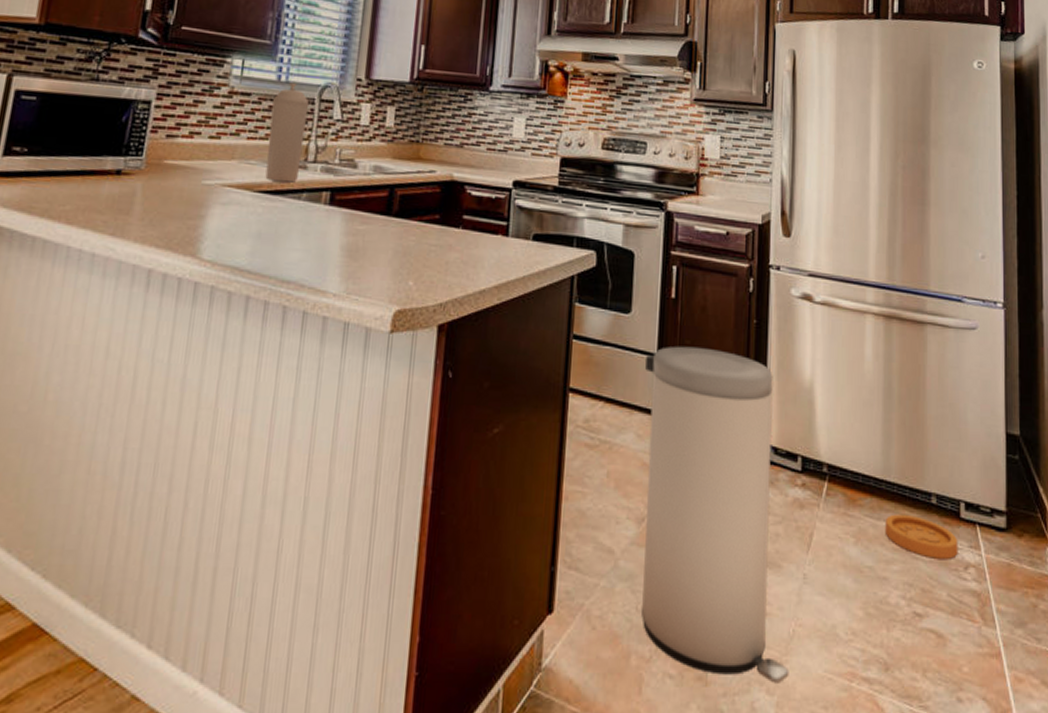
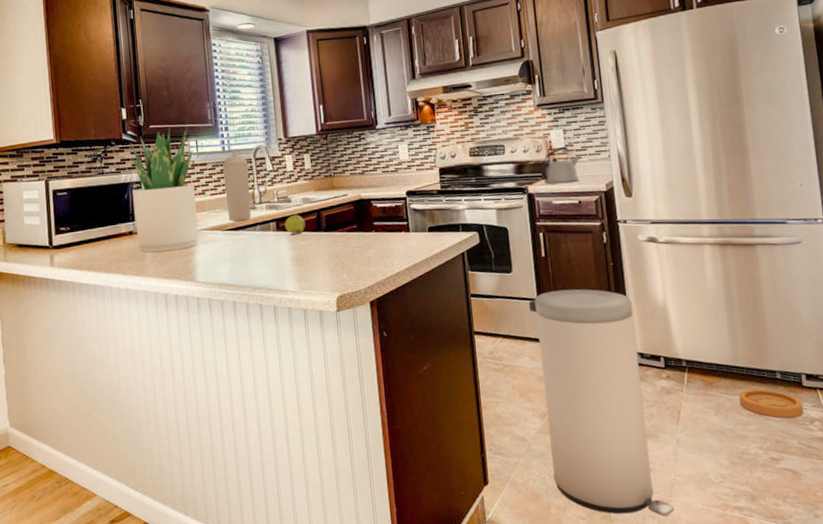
planter: none [126,32,236,209] -> present [130,125,198,253]
fruit: none [341,186,372,215] -> present [284,214,306,236]
kettle: none [684,157,737,207] -> present [540,146,581,185]

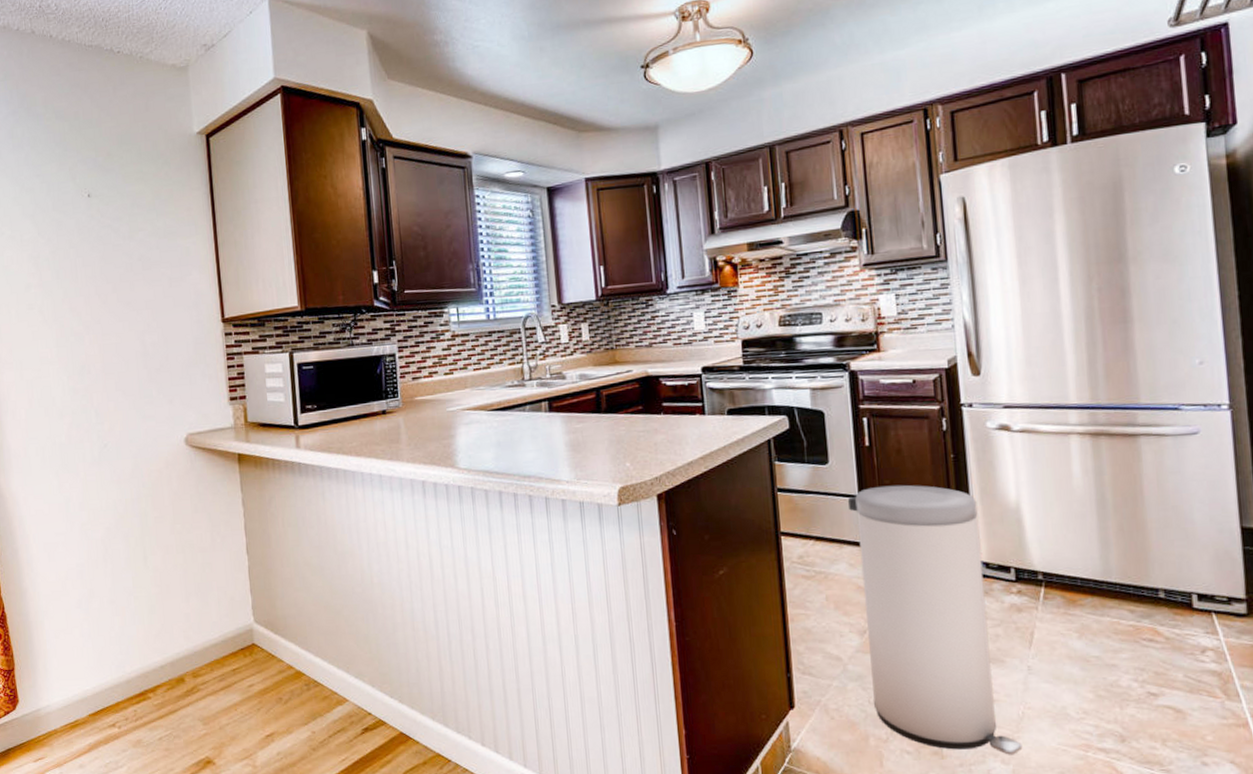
planter: present [130,125,198,253] -> none [382,290,459,435]
canister: present [222,150,251,222] -> none [487,318,520,400]
fruit: present [284,214,306,236] -> none [558,393,583,417]
kettle: present [540,146,581,185] -> none [865,314,917,361]
pet bowl: present [738,388,804,418] -> none [1109,609,1193,646]

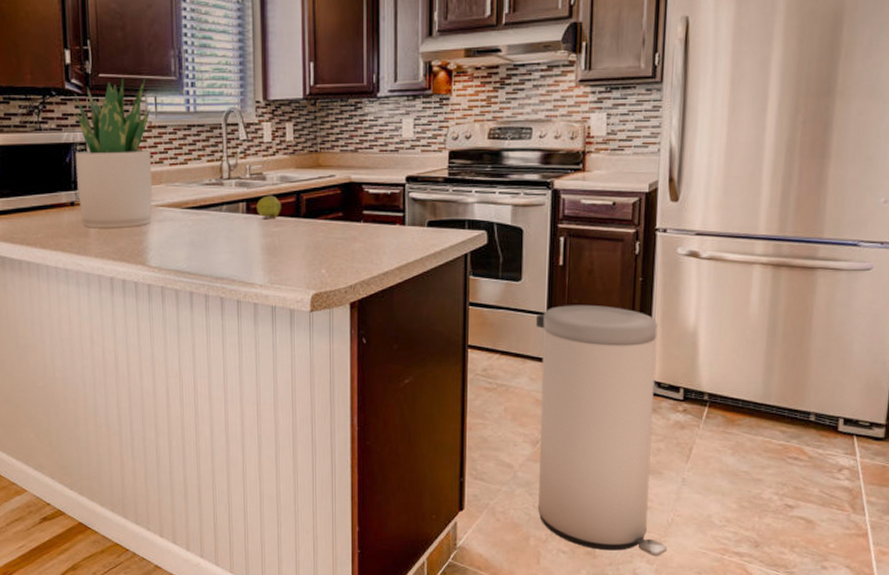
planter: none [382,290,459,435] -> present [74,75,152,229]
fruit: none [558,393,583,417] -> present [256,195,282,220]

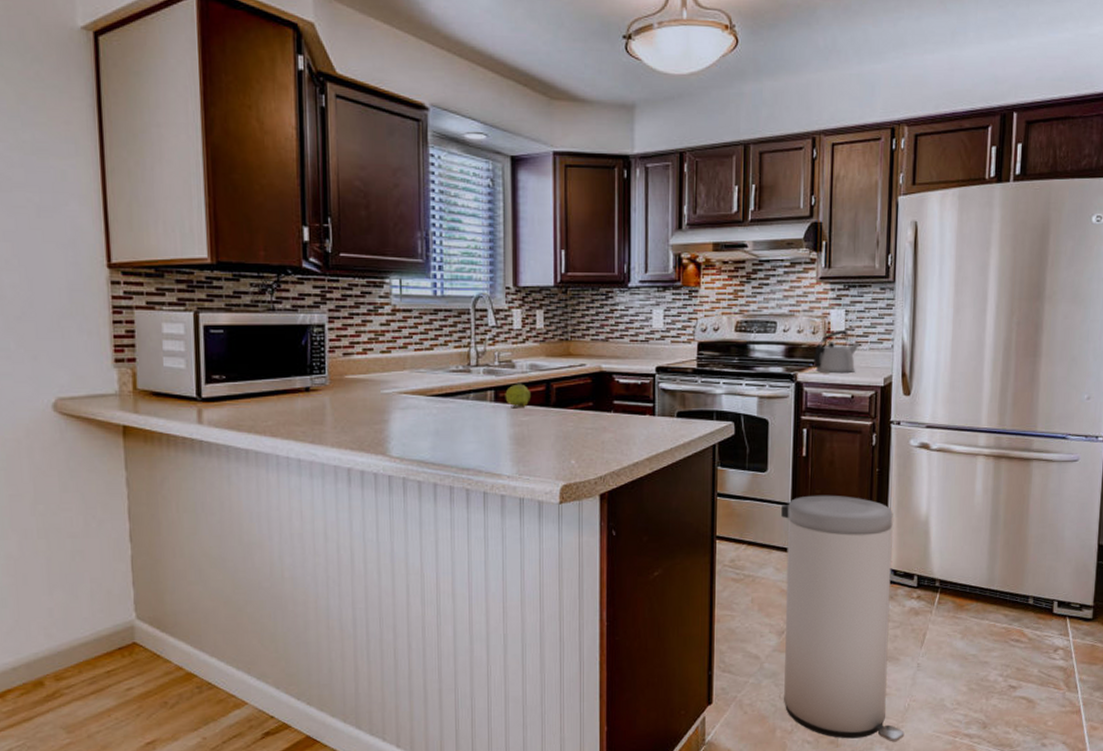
planter: present [74,75,152,229] -> none [311,256,396,416]
kettle: none [571,134,624,180] -> present [813,329,861,374]

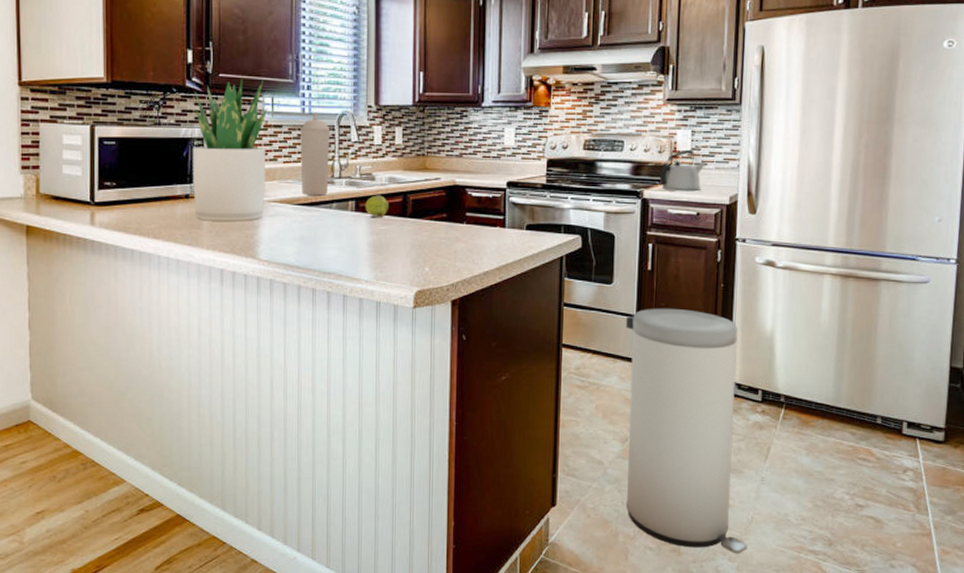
planter: none [311,256,396,416] -> present [192,76,268,222]
canister: none [432,296,466,385] -> present [300,113,331,196]

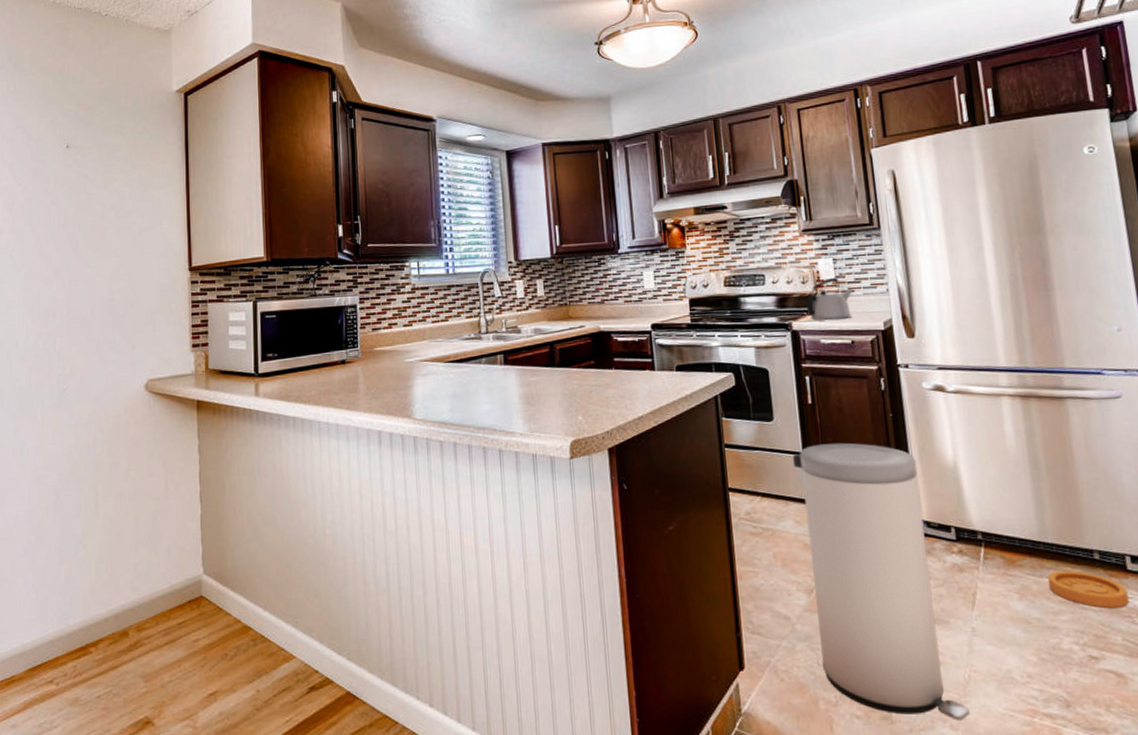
planter: present [192,76,268,222] -> none [346,245,417,385]
canister: present [300,113,331,196] -> none [446,273,476,352]
fruit: present [365,195,390,218] -> none [513,347,537,370]
pet bowl: none [833,432,899,465] -> present [1047,570,1130,608]

